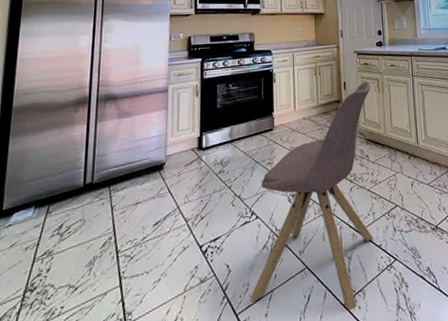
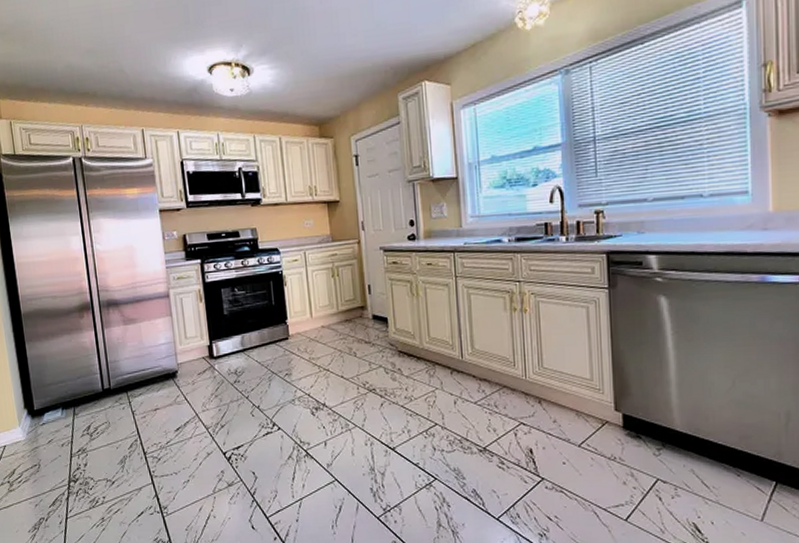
chair: present [251,82,373,310] -> none [280,284,409,523]

